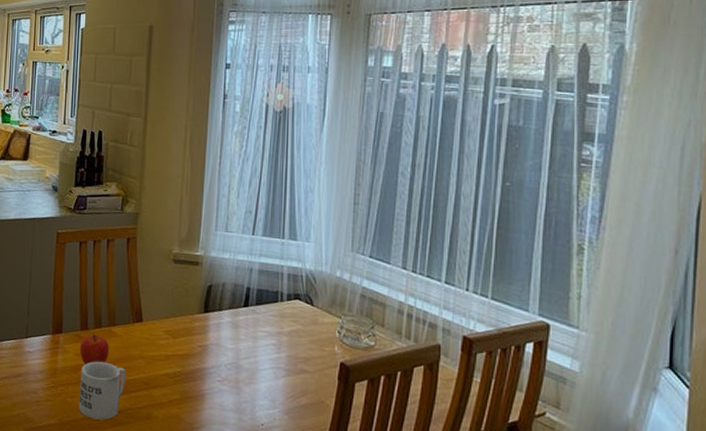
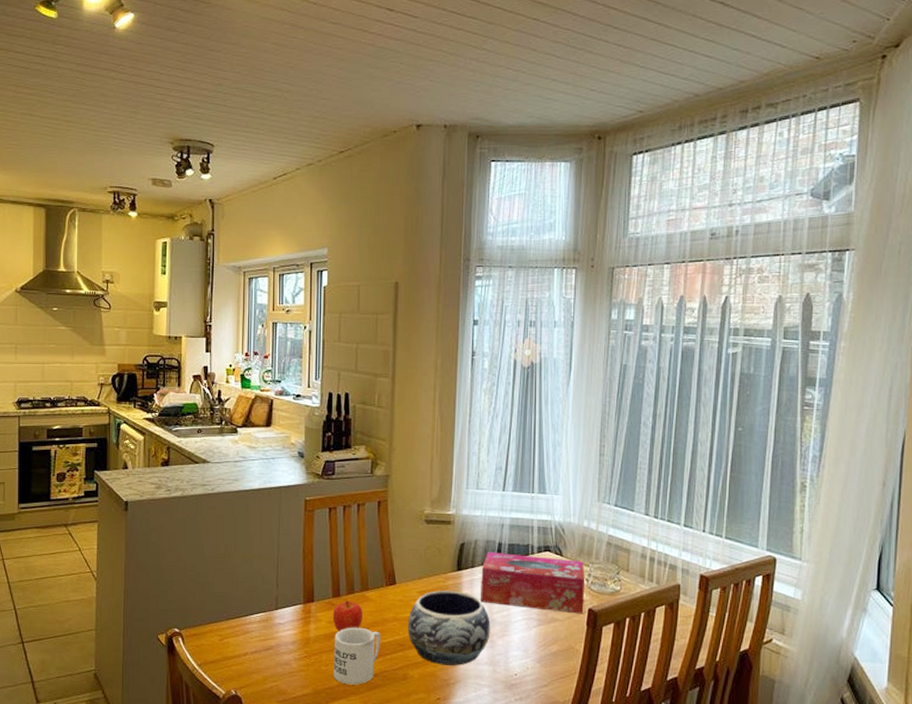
decorative bowl: none [152,331,237,410] -> present [407,590,490,666]
tissue box: none [228,295,337,368] -> present [481,551,585,614]

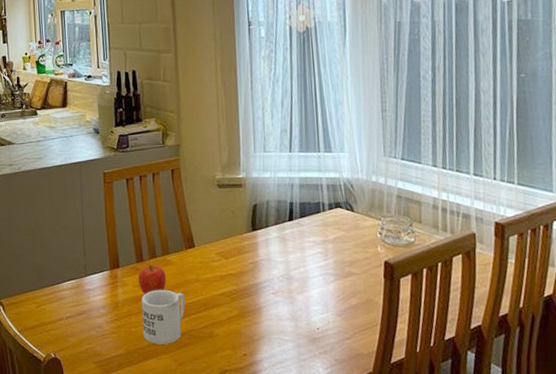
decorative bowl: present [407,590,490,666] -> none [209,251,290,322]
tissue box: present [481,551,585,614] -> none [275,211,380,267]

